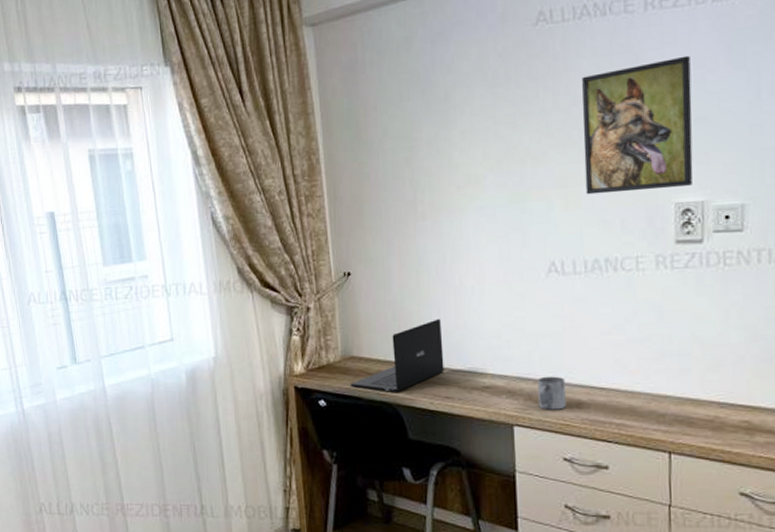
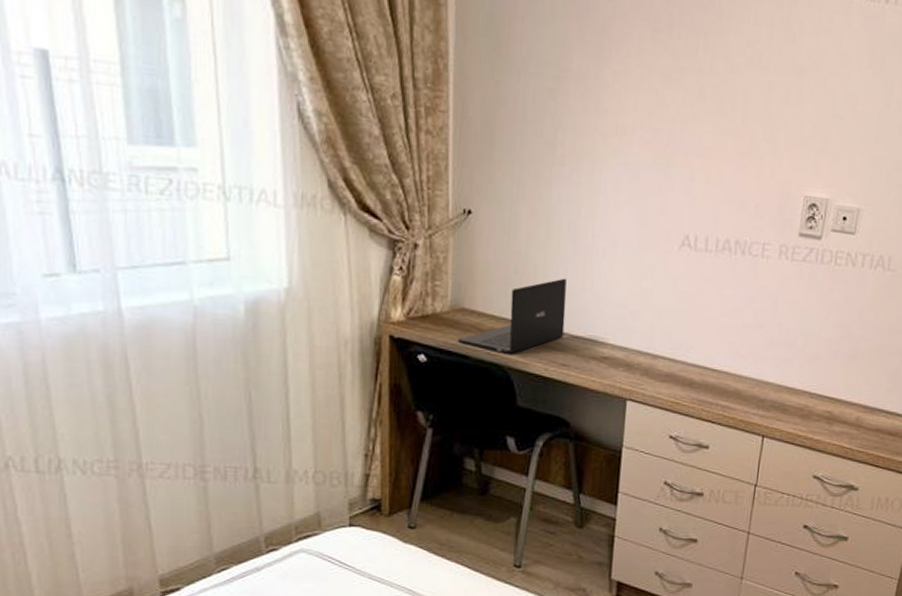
mug: present [537,376,566,410] -> none [653,352,682,388]
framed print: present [582,55,693,195] -> none [728,44,840,181]

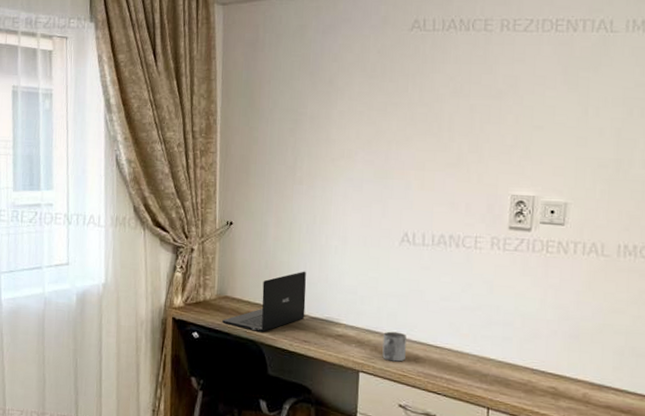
mug: none [653,352,682,388] -> present [382,331,406,362]

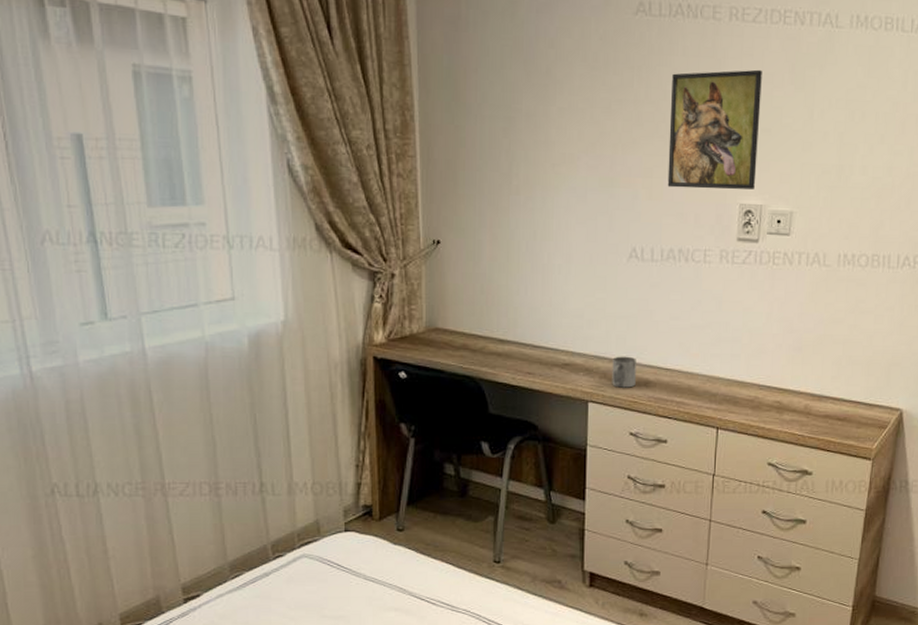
laptop: present [222,271,306,332] -> none [434,294,528,366]
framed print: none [439,73,534,182] -> present [667,69,762,190]

